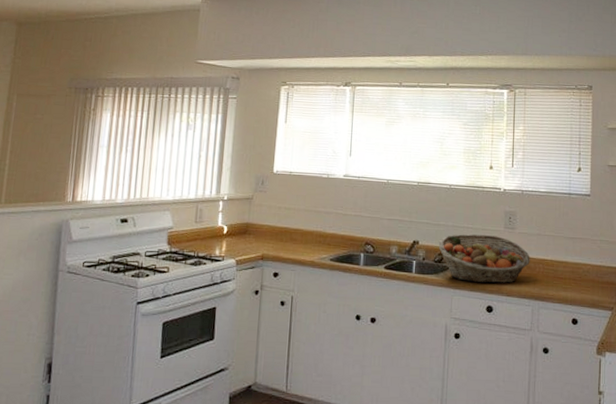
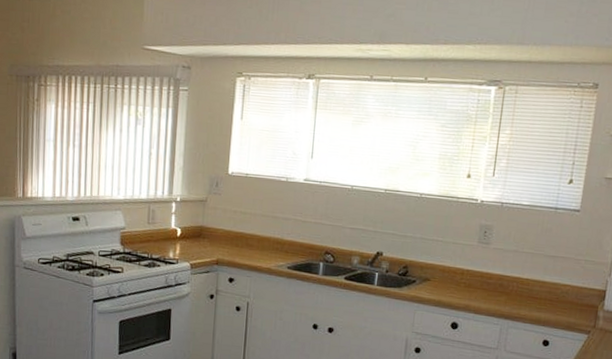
fruit basket: present [438,234,530,284] -> none [403,247,504,301]

